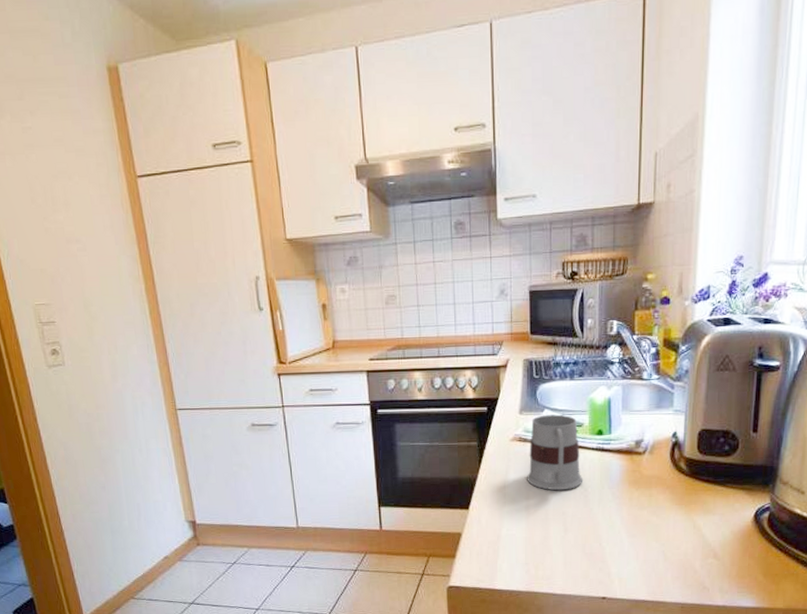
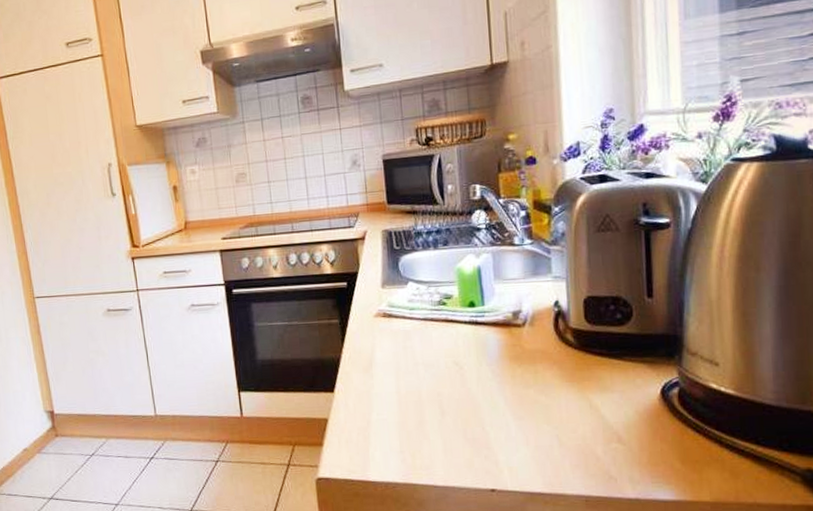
mug: present [527,414,584,491] -> none [395,286,458,370]

